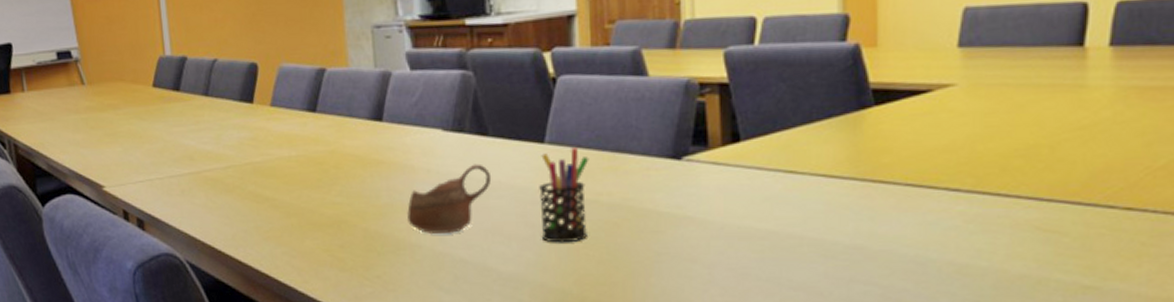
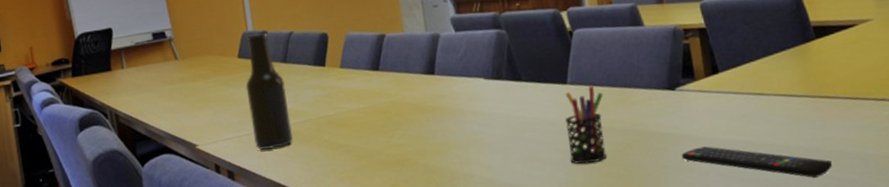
beer bottle: none [160,59,212,198] -> present [245,33,293,151]
cup: present [407,164,492,235] -> none [459,104,527,165]
remote control: none [682,233,880,282] -> present [681,146,833,178]

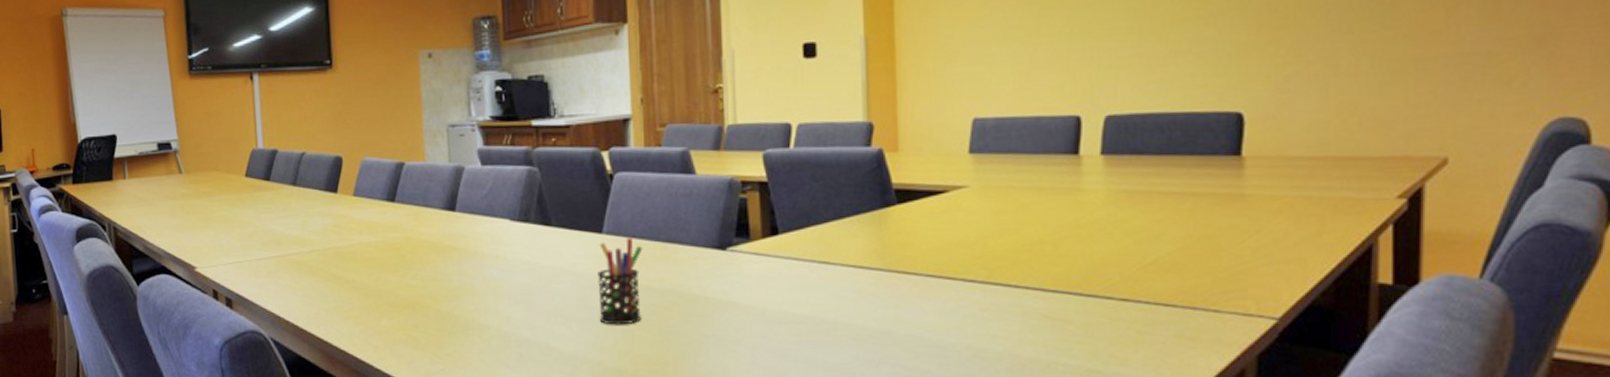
beer bottle: present [245,33,293,151] -> none [251,152,298,279]
remote control: present [681,146,833,178] -> none [727,317,906,364]

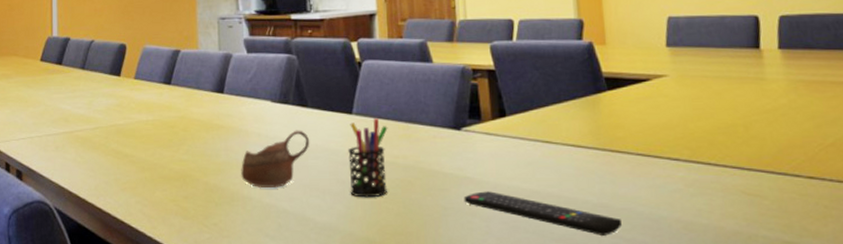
cup: none [476,251,554,316] -> present [241,130,310,189]
remote control: none [727,317,906,364] -> present [463,191,623,236]

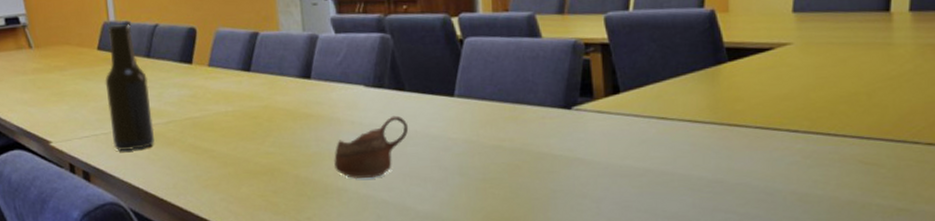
beer bottle: none [44,40,83,154] -> present [105,24,155,152]
pen holder: present [348,118,388,198] -> none [450,100,493,184]
remote control: present [463,191,623,236] -> none [574,171,737,211]

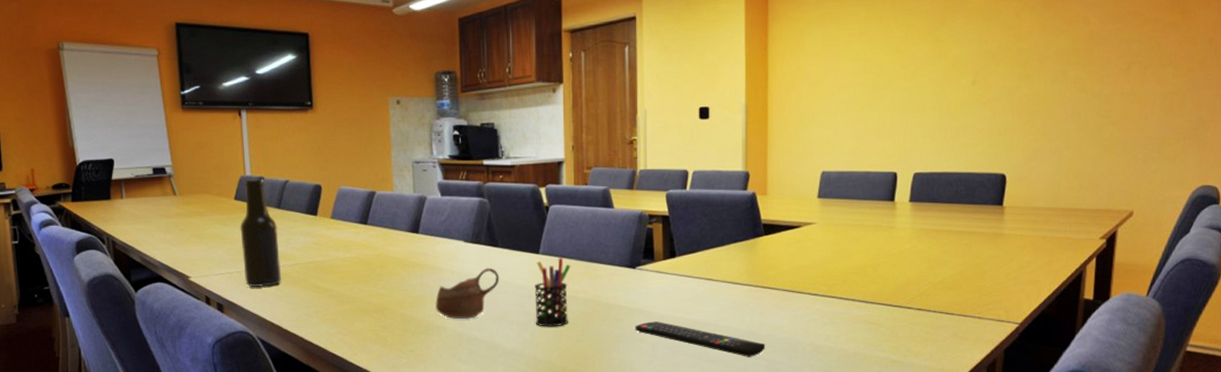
pen holder: none [450,100,493,184] -> present [534,258,571,327]
remote control: none [574,171,737,211] -> present [635,321,766,357]

